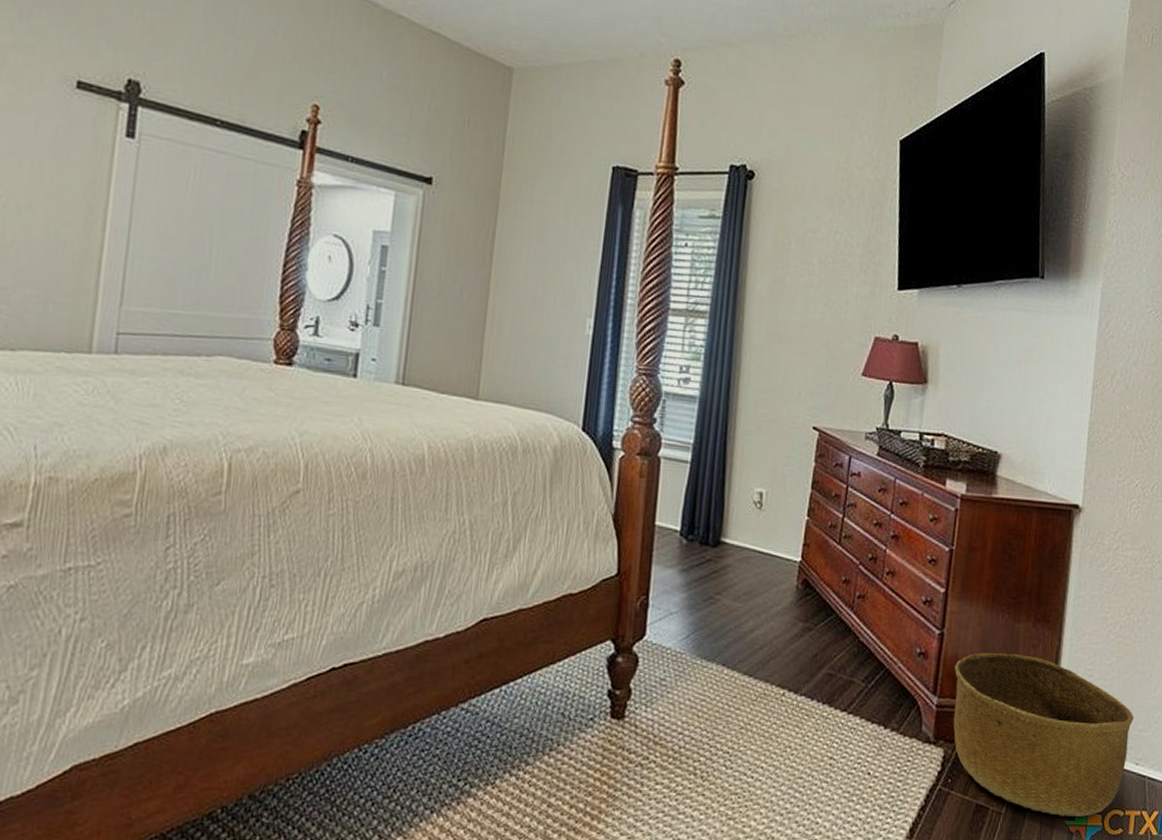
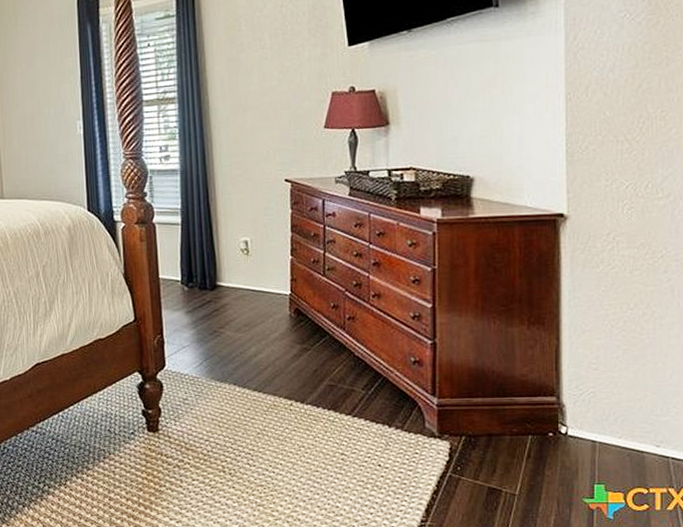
basket: present [953,652,1134,817] -> none [451,354,649,495]

